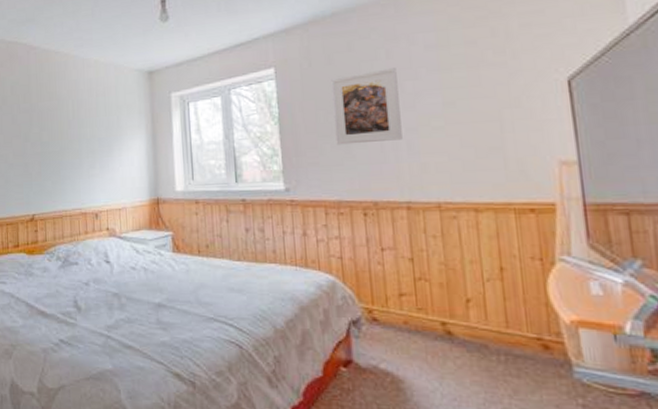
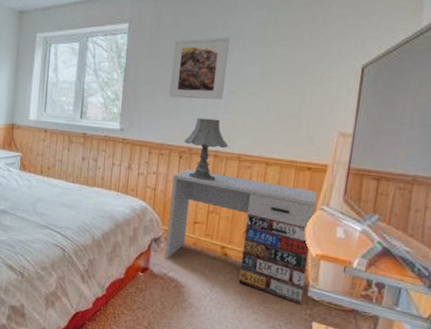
desk: none [360,227,569,391] -> present [165,169,317,304]
table lamp: none [365,163,423,240] -> present [184,118,229,182]

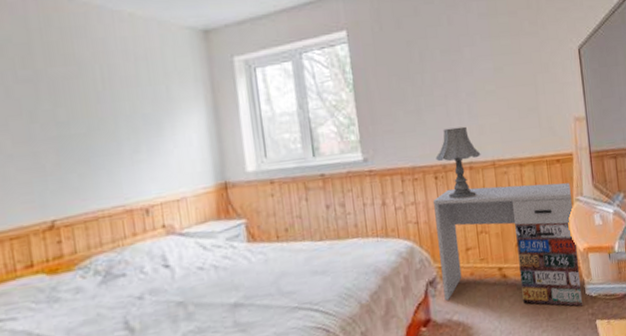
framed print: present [168,37,230,100] -> none [401,34,464,111]

